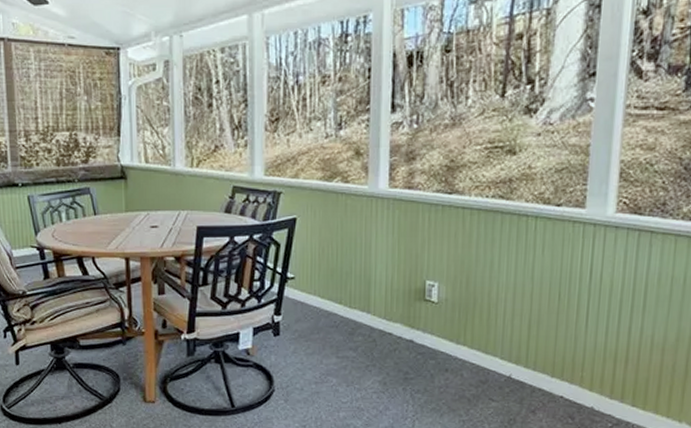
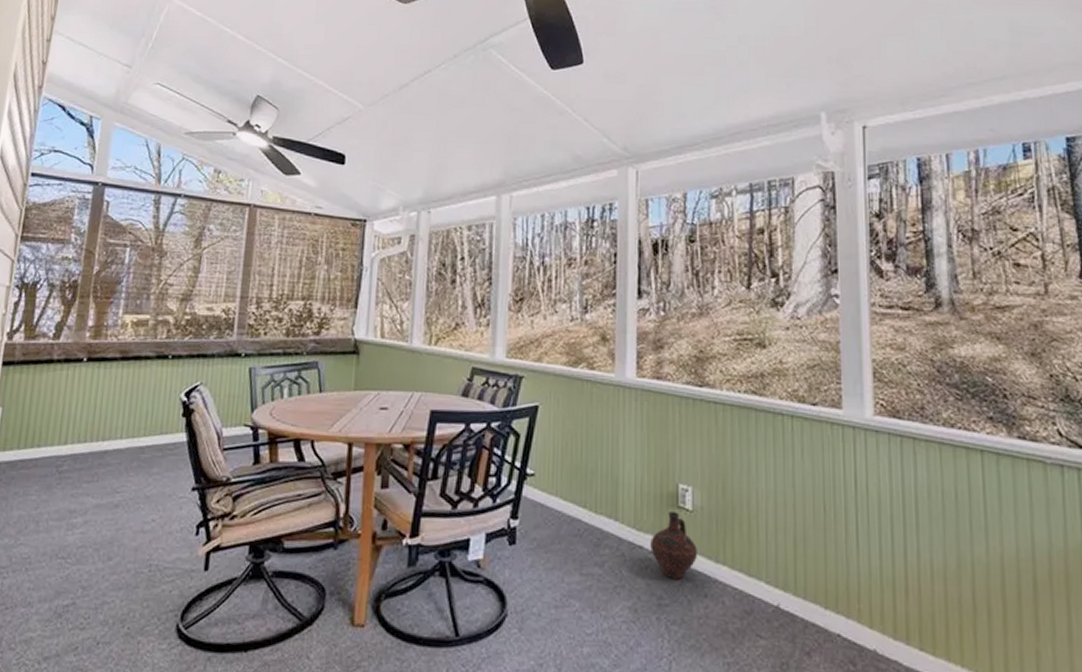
ceramic jug: none [399,303,442,359] -> present [650,510,698,580]

